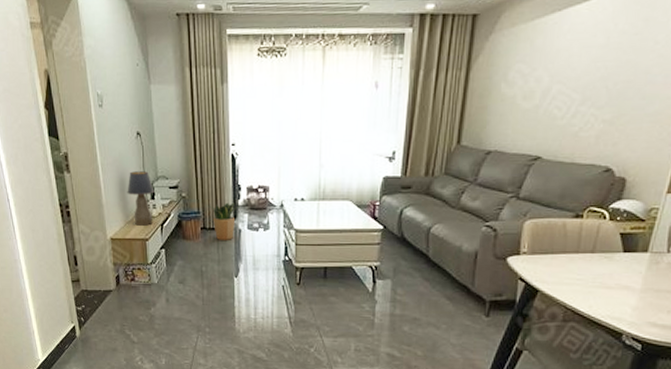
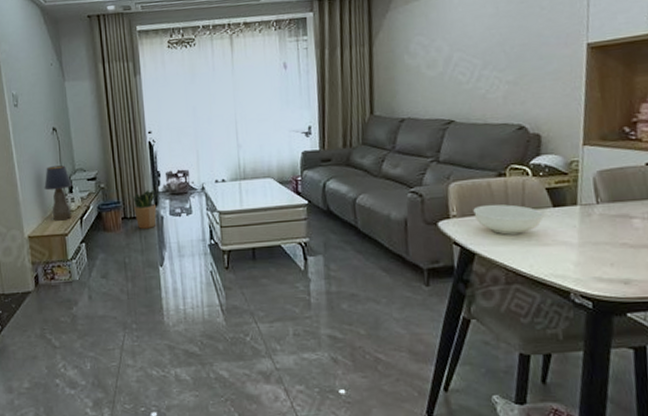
bowl: none [544,244,613,276] -> present [473,204,544,235]

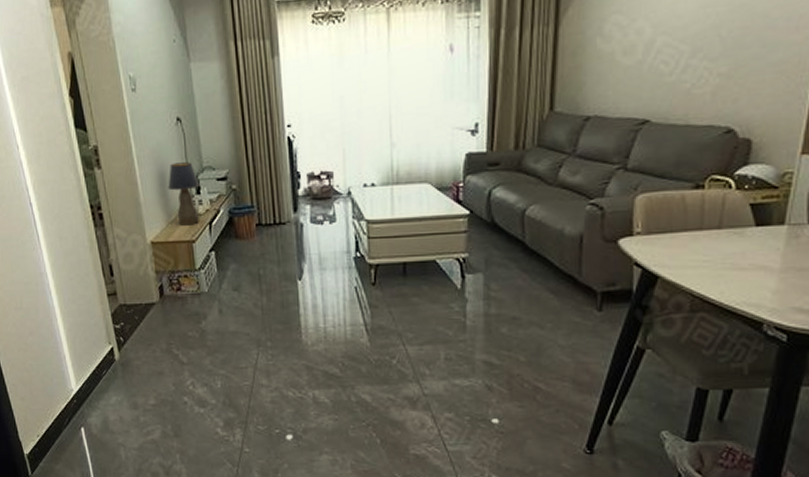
potted plant: present [129,189,160,229] -> none [265,193,300,237]
bowl: present [473,204,544,235] -> none [661,220,743,257]

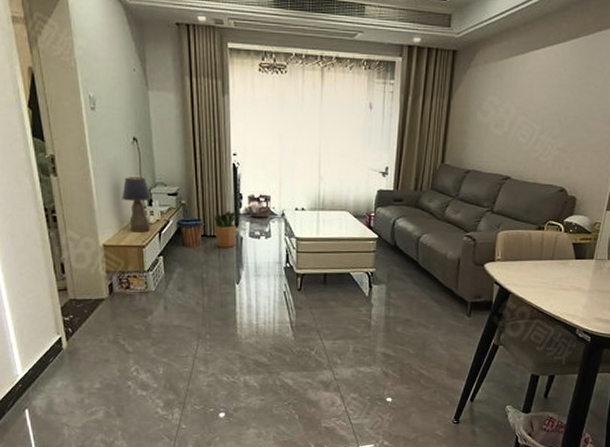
potted plant: none [265,193,300,237] -> present [210,210,241,248]

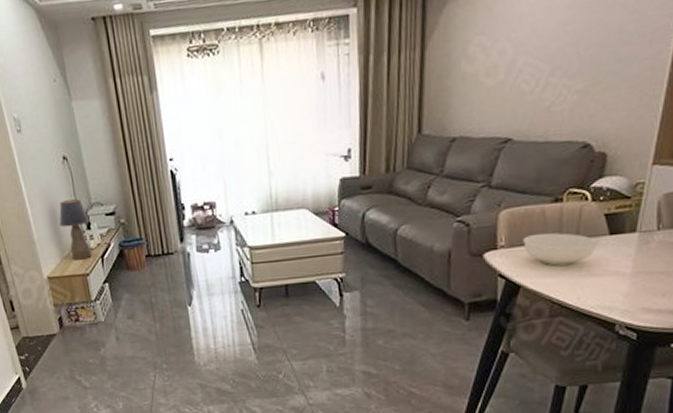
potted plant: present [210,210,241,248] -> none [152,224,186,267]
bowl: none [514,252,567,279] -> present [523,232,598,266]

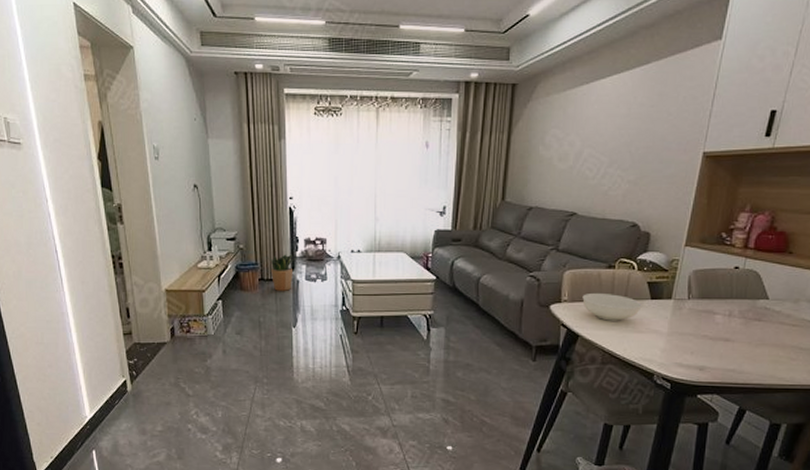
table lamp: present [59,198,92,261] -> none [183,222,211,277]
potted plant: none [152,224,186,267] -> present [267,254,297,291]

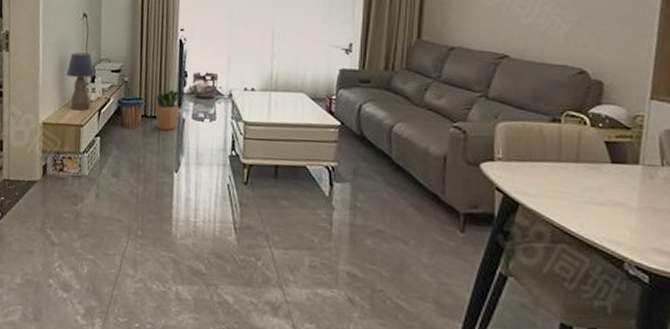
table lamp: none [183,222,211,277] -> present [66,51,96,111]
bowl: present [582,292,642,321] -> none [521,151,600,189]

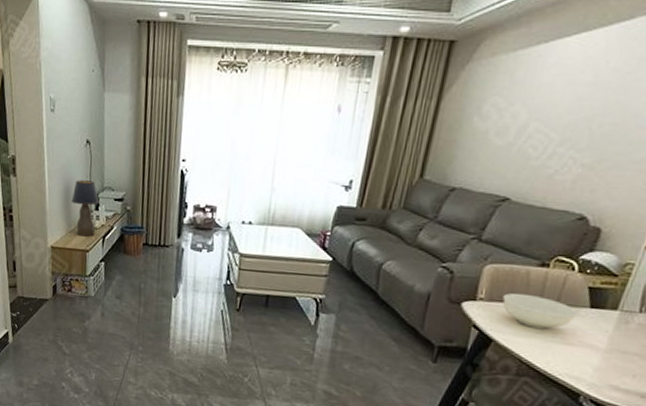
potted plant: present [152,89,185,130] -> none [154,219,185,259]
bowl: none [521,151,600,189] -> present [502,293,578,329]

